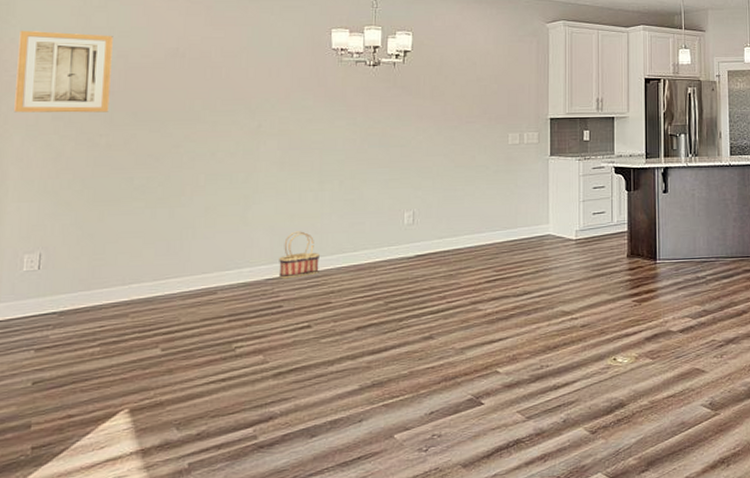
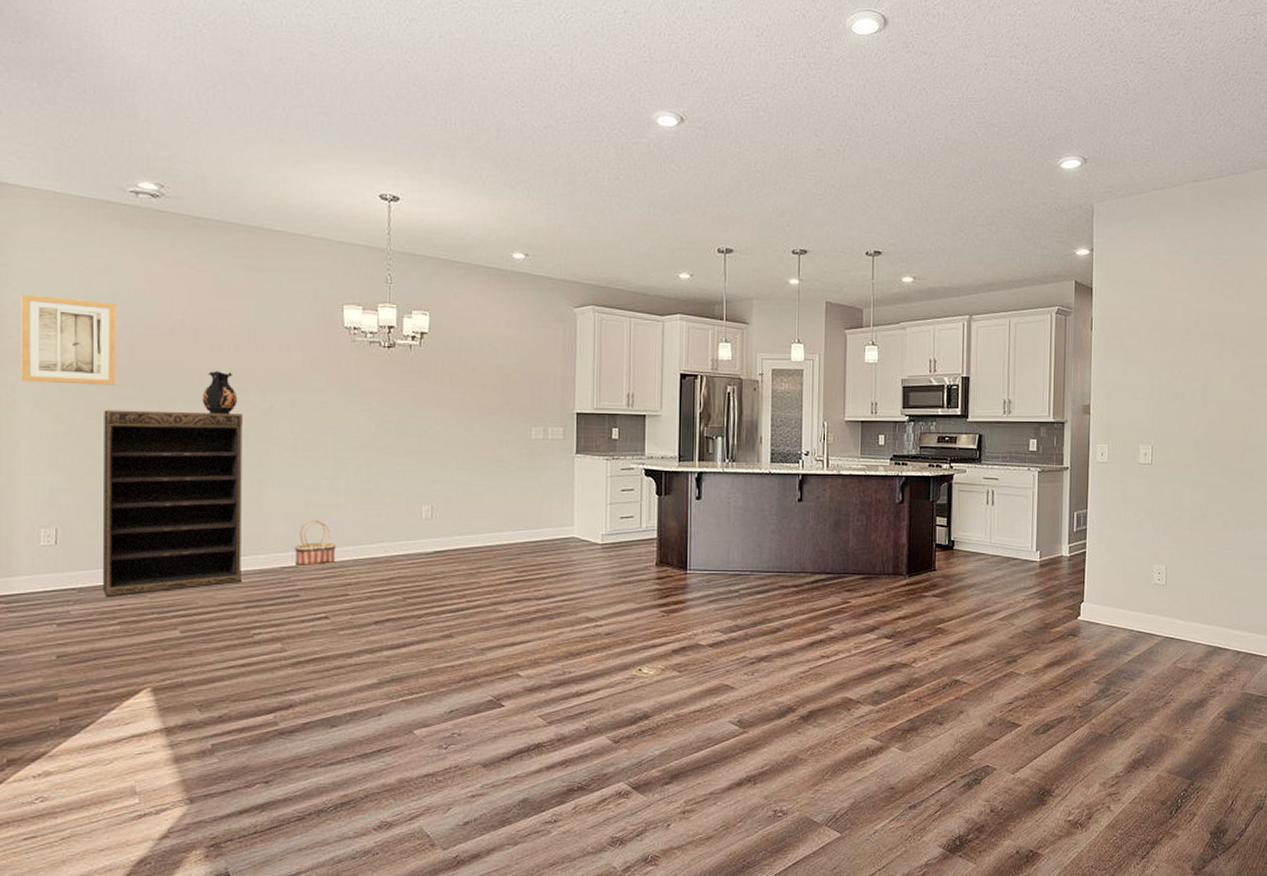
bookshelf: none [84,134,231,320] -> present [103,410,242,597]
ceramic jug: none [192,94,228,136] -> present [202,371,238,415]

